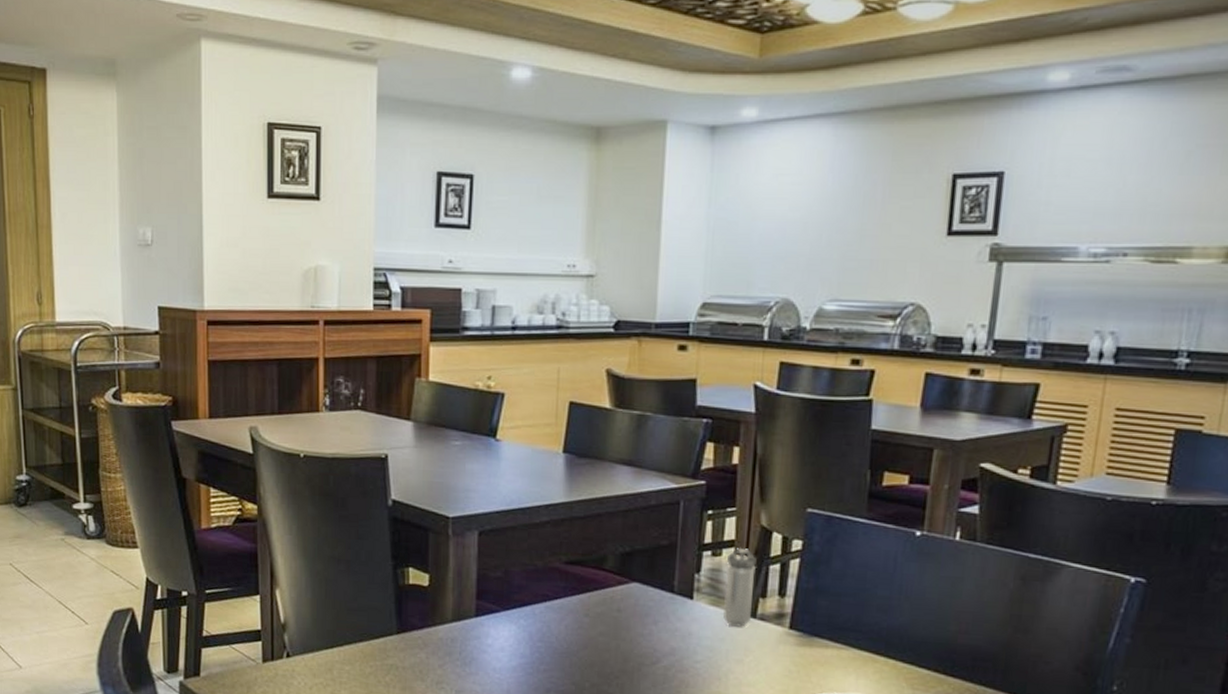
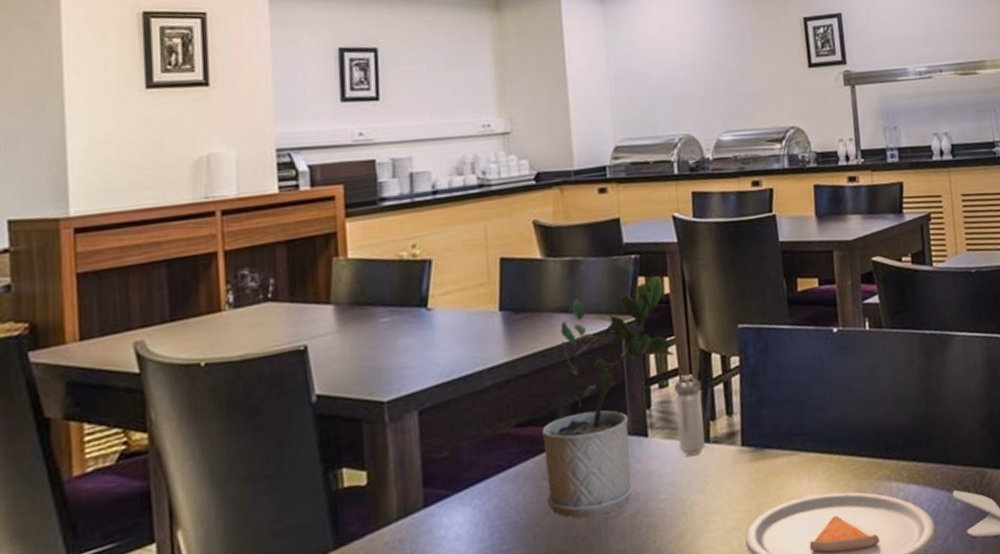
potted plant: none [587,444,733,661] -> present [541,276,674,518]

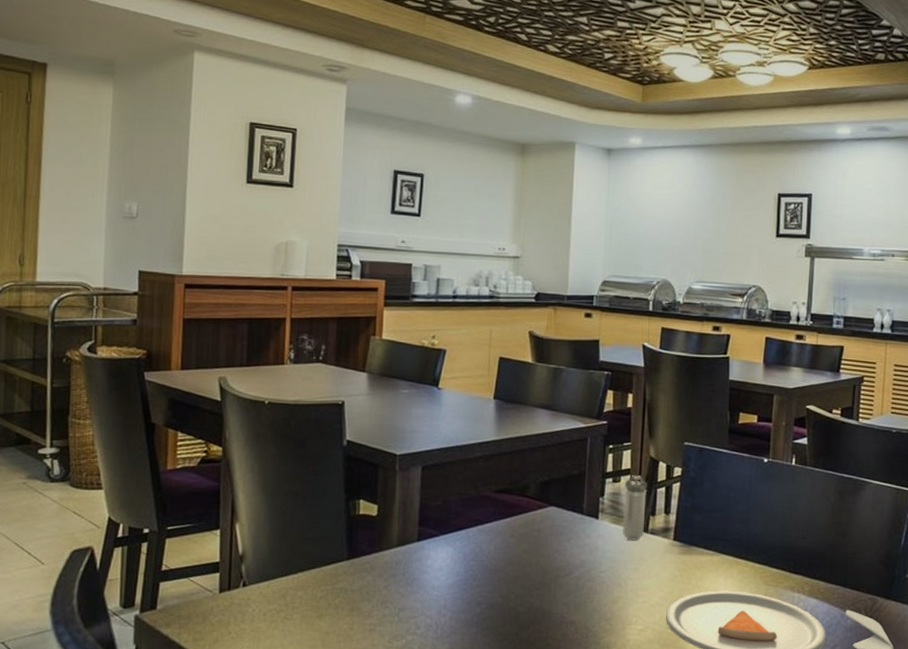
potted plant: present [541,276,674,518] -> none [512,392,629,573]

